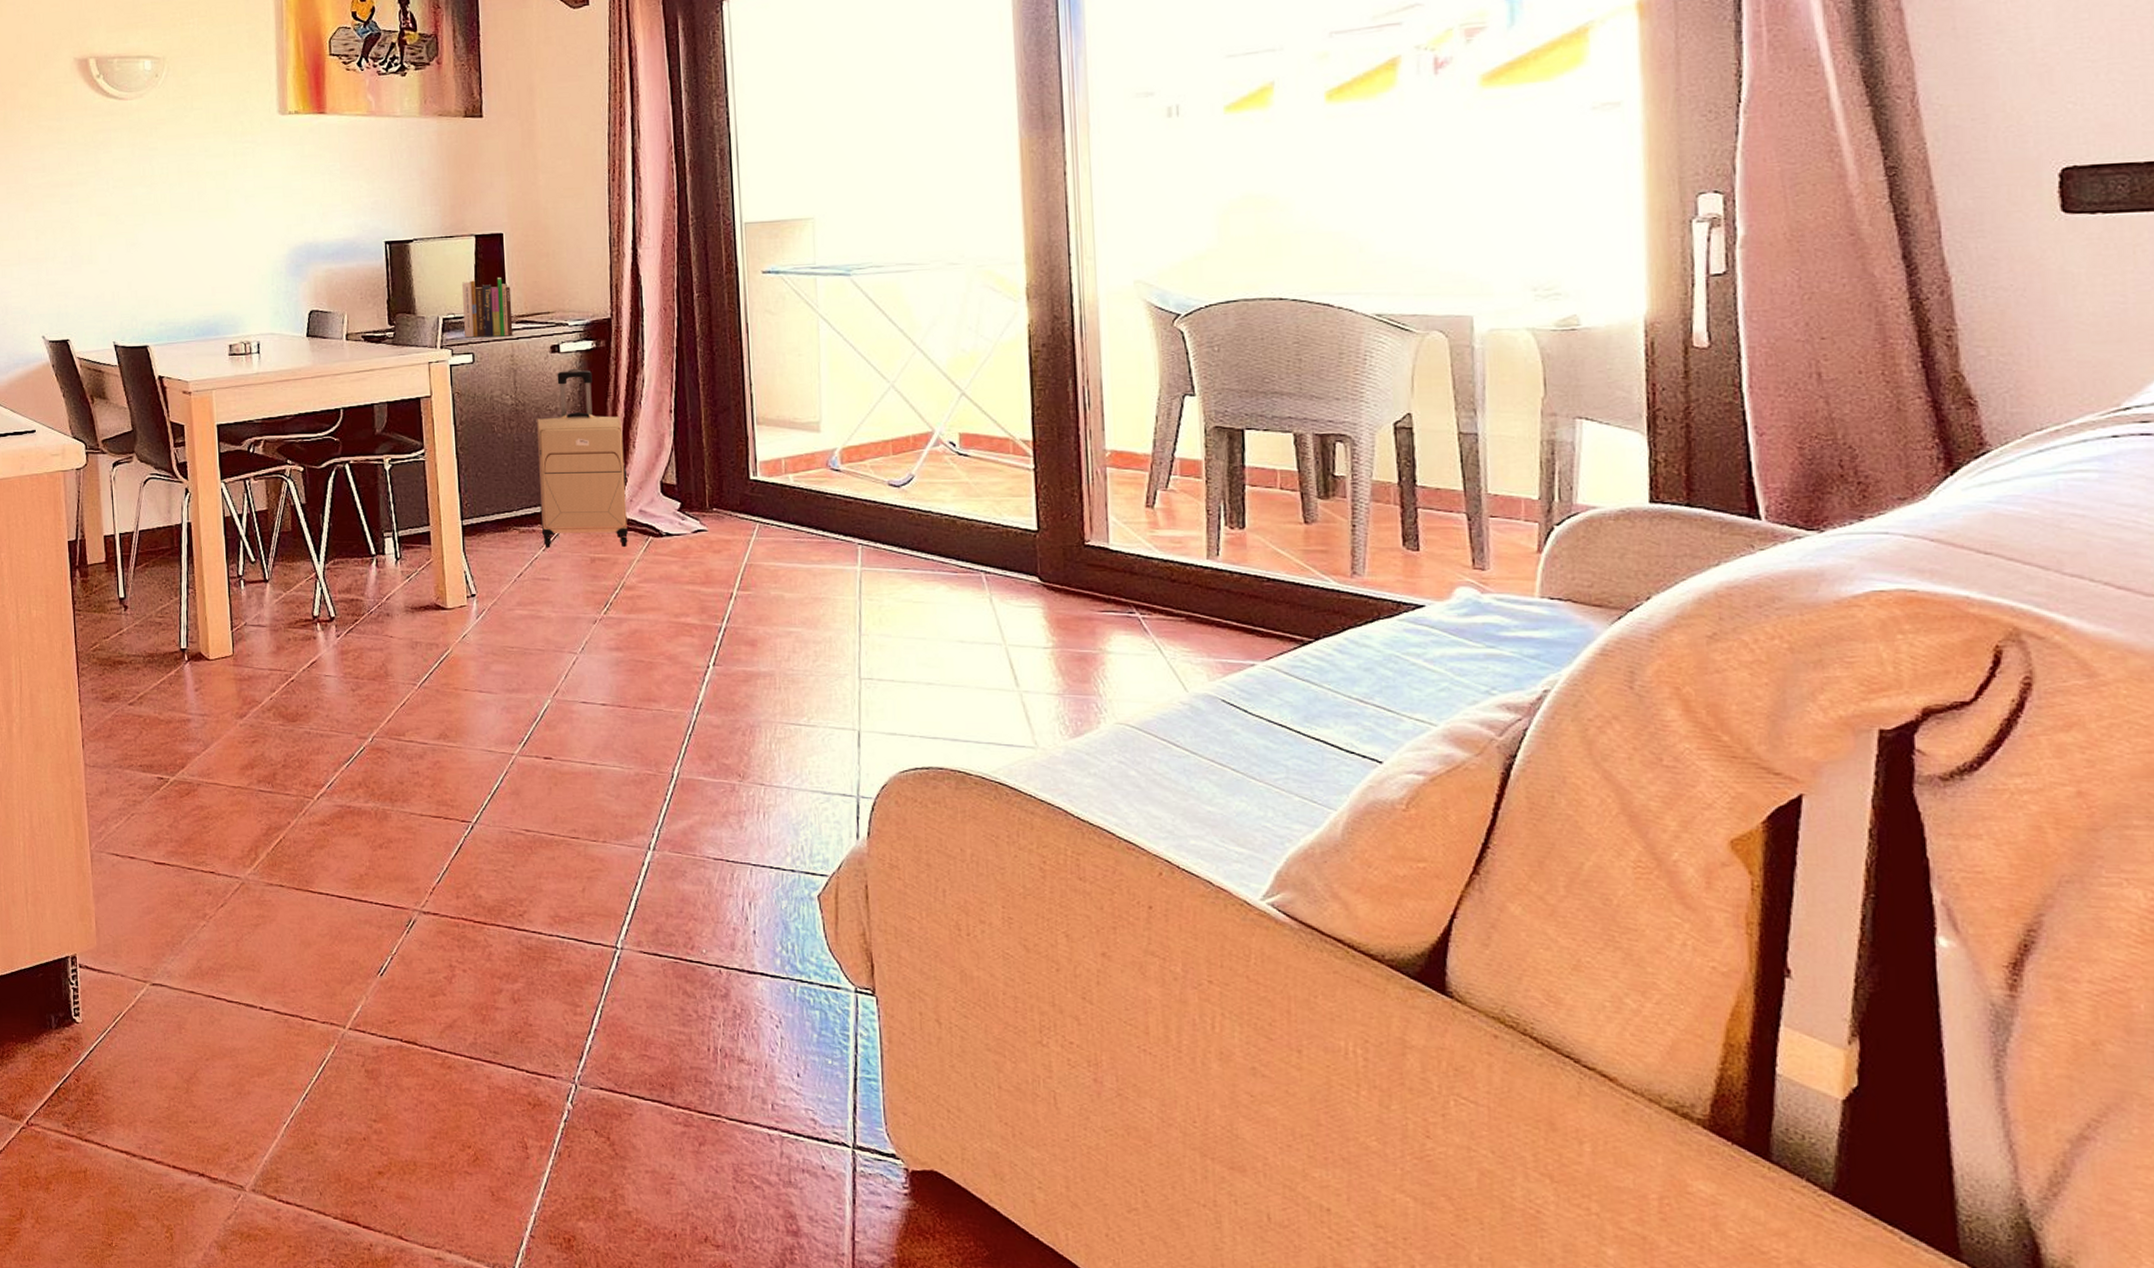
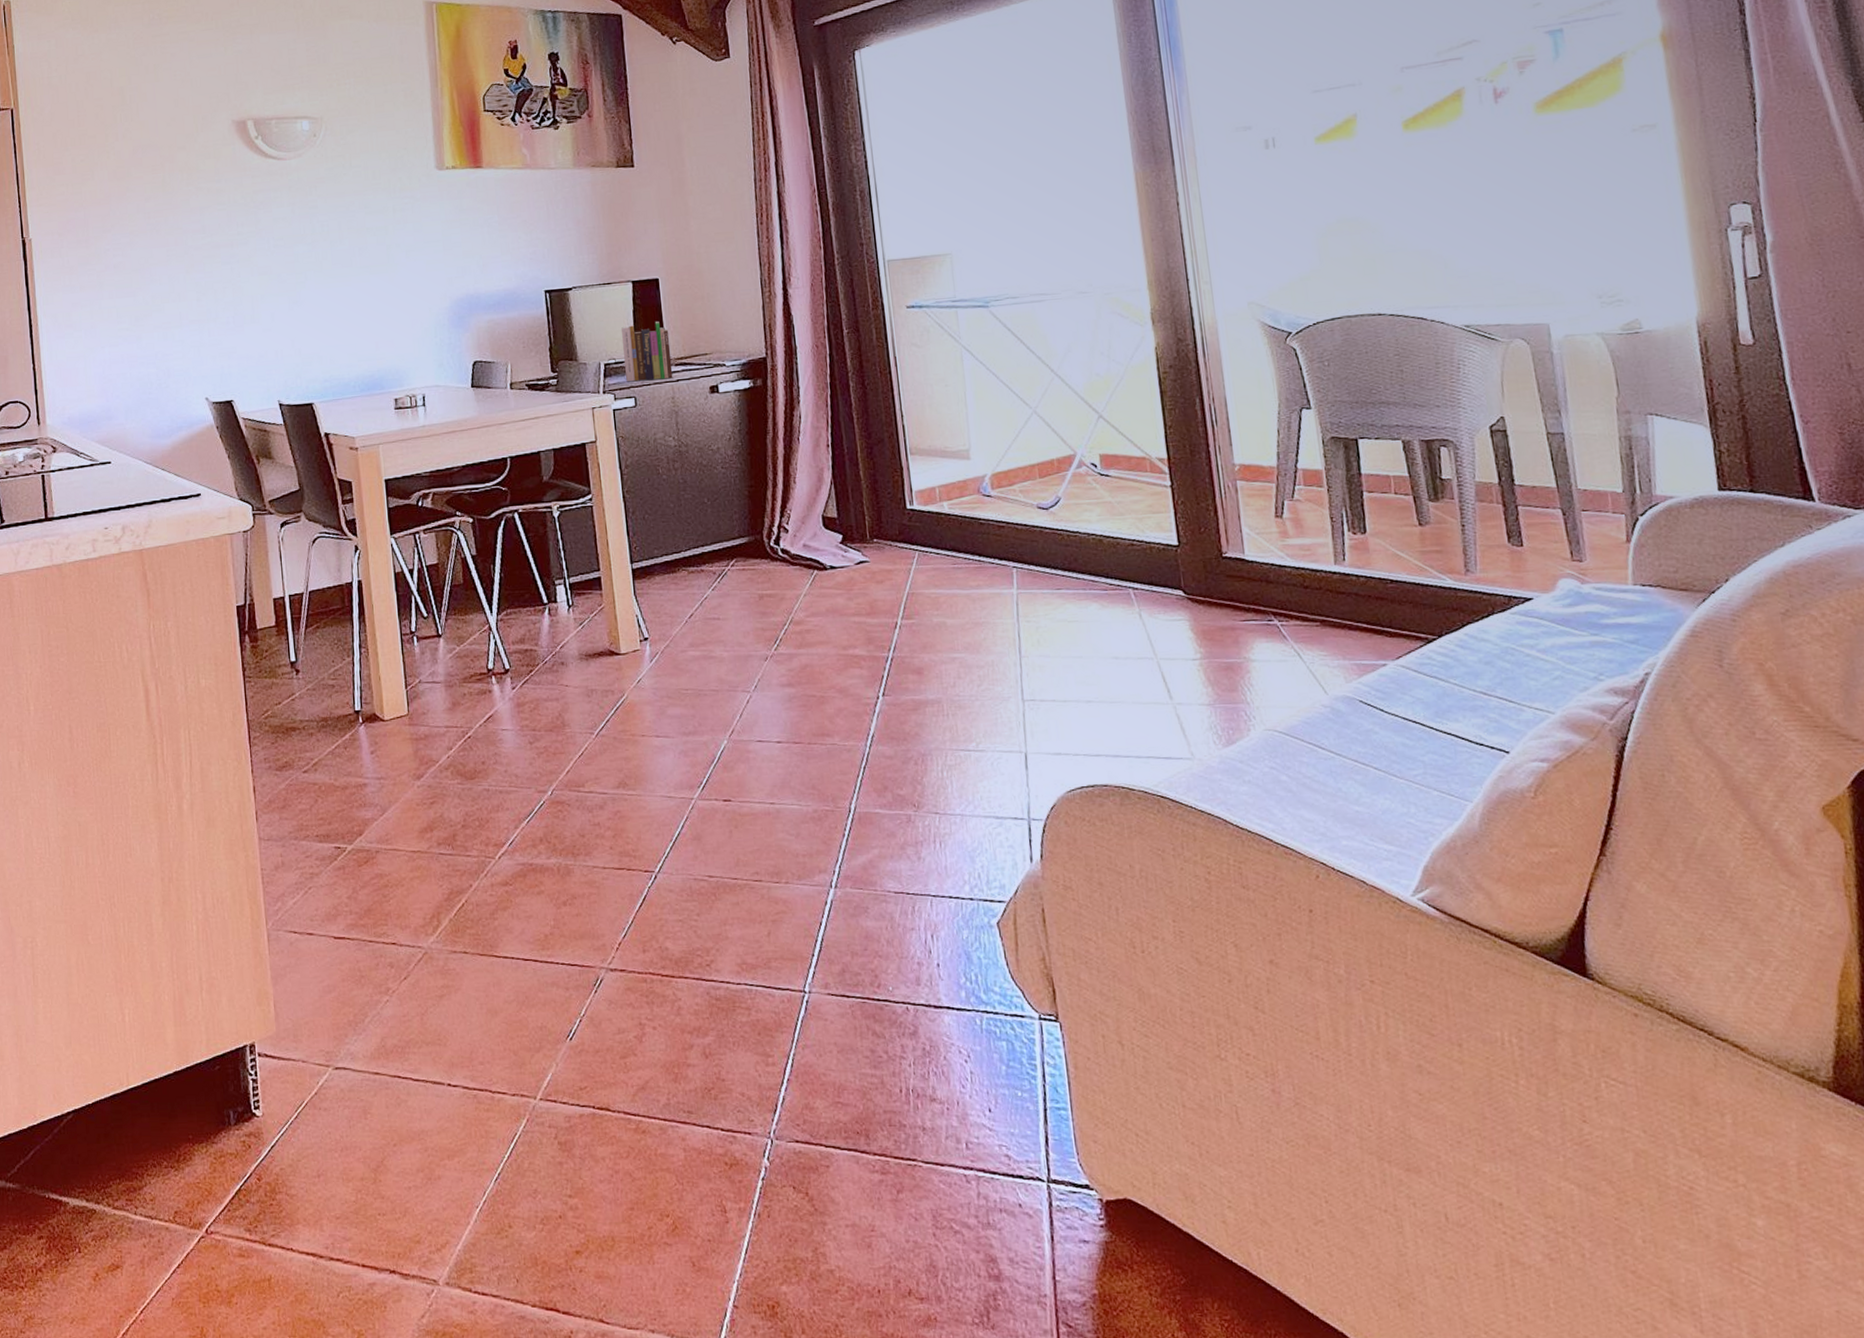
suitcase: present [537,369,628,549] -> none [700,408,794,588]

